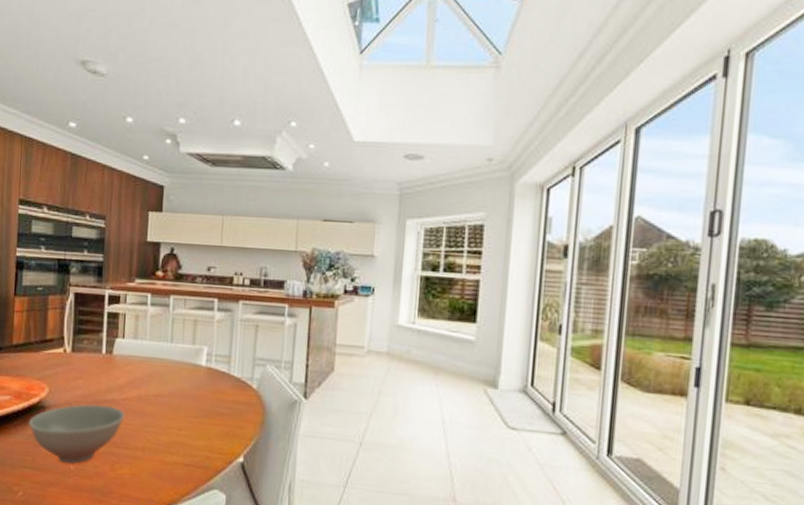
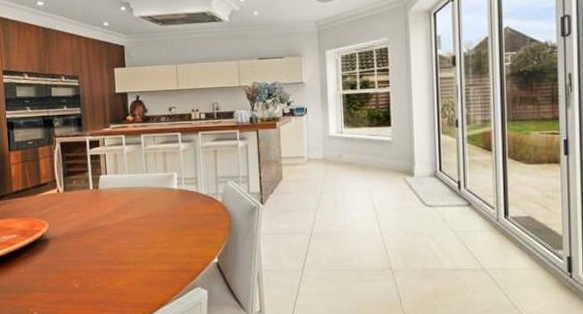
bowl: present [28,403,125,464] -> none [34,231,116,283]

